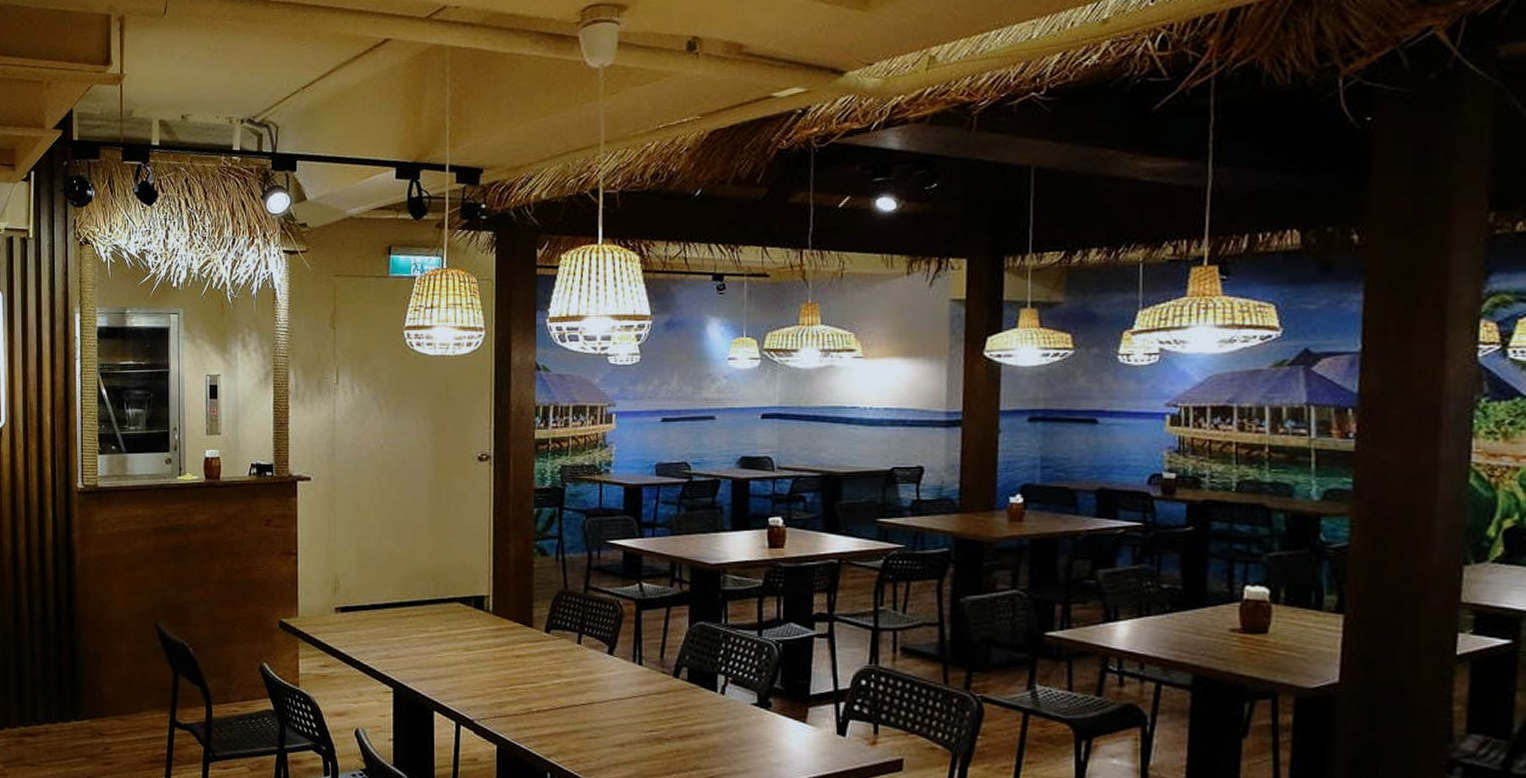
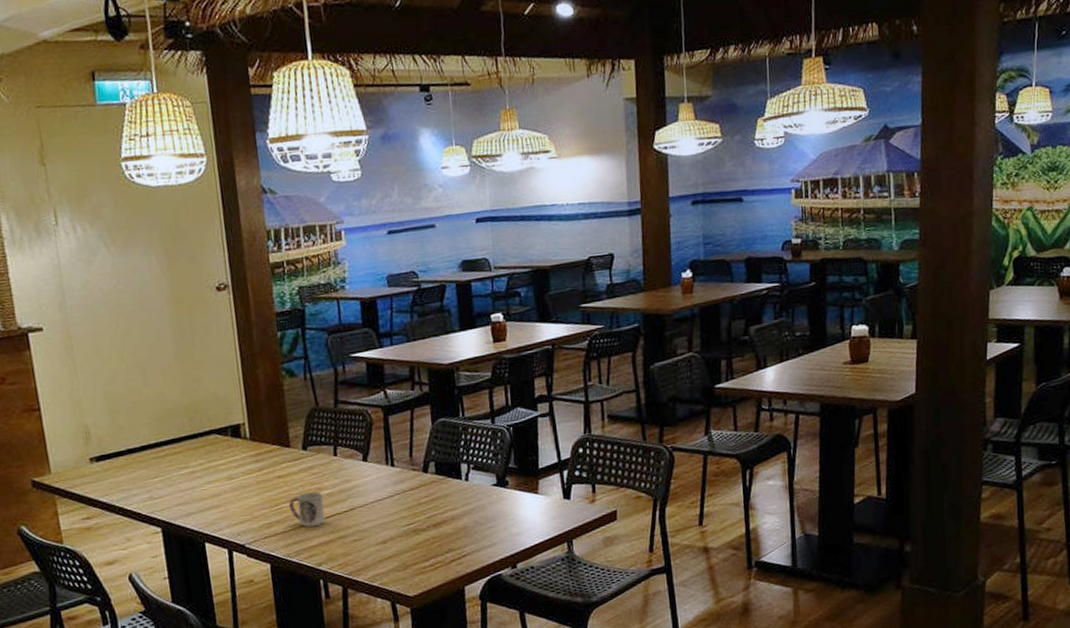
cup: none [524,677,561,714] -> present [289,491,325,527]

